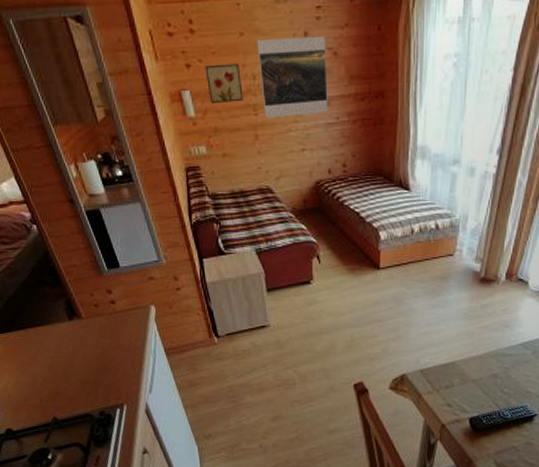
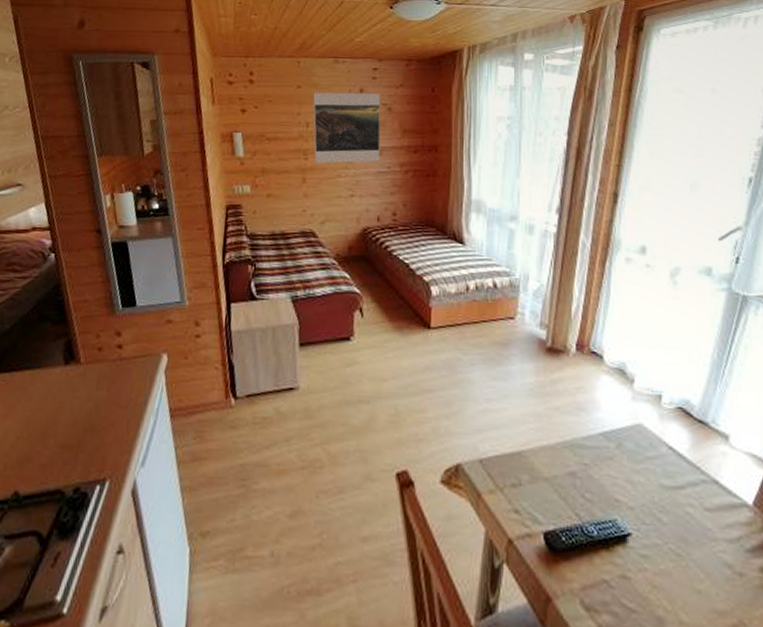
wall art: present [205,63,243,104] -> none [259,111,295,147]

